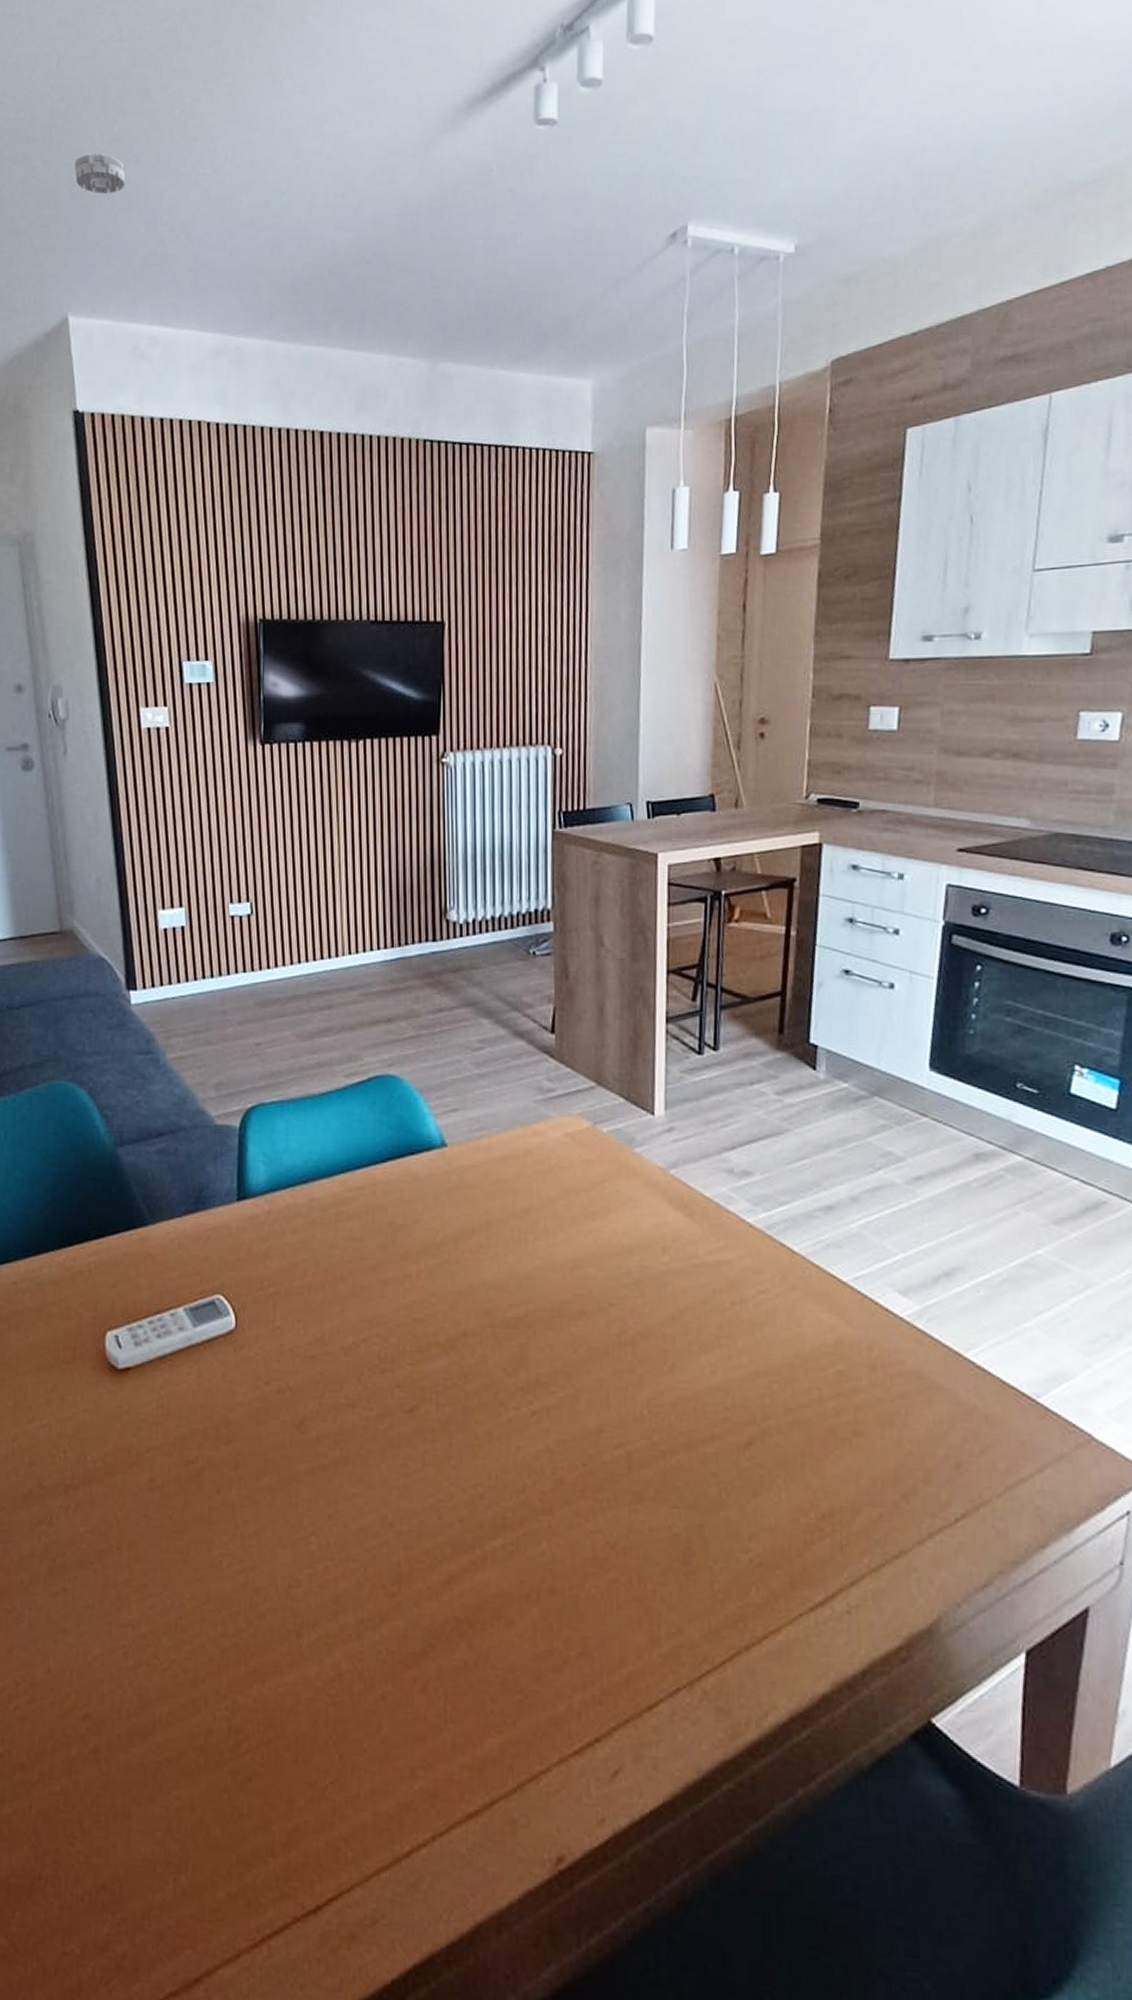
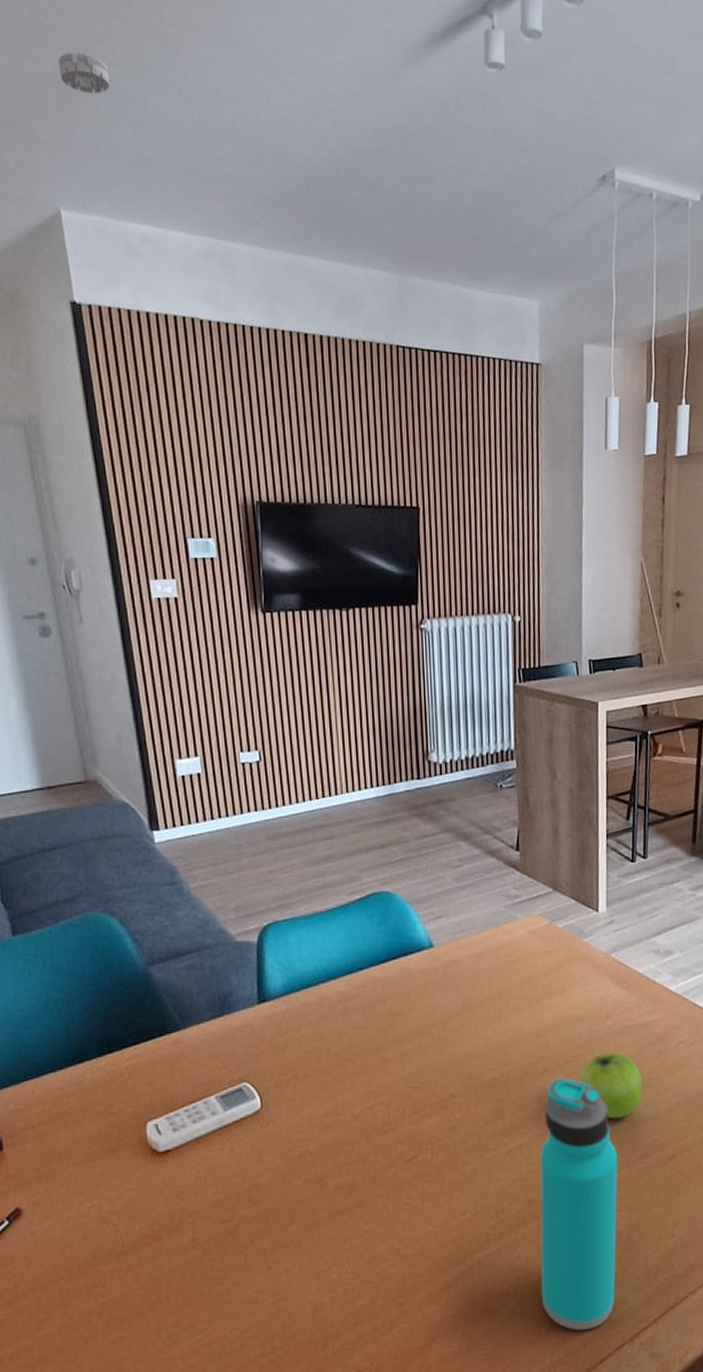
water bottle: none [570,1323,676,1663] -> present [539,1077,618,1331]
fruit: none [625,1296,710,1385] -> present [579,1052,643,1119]

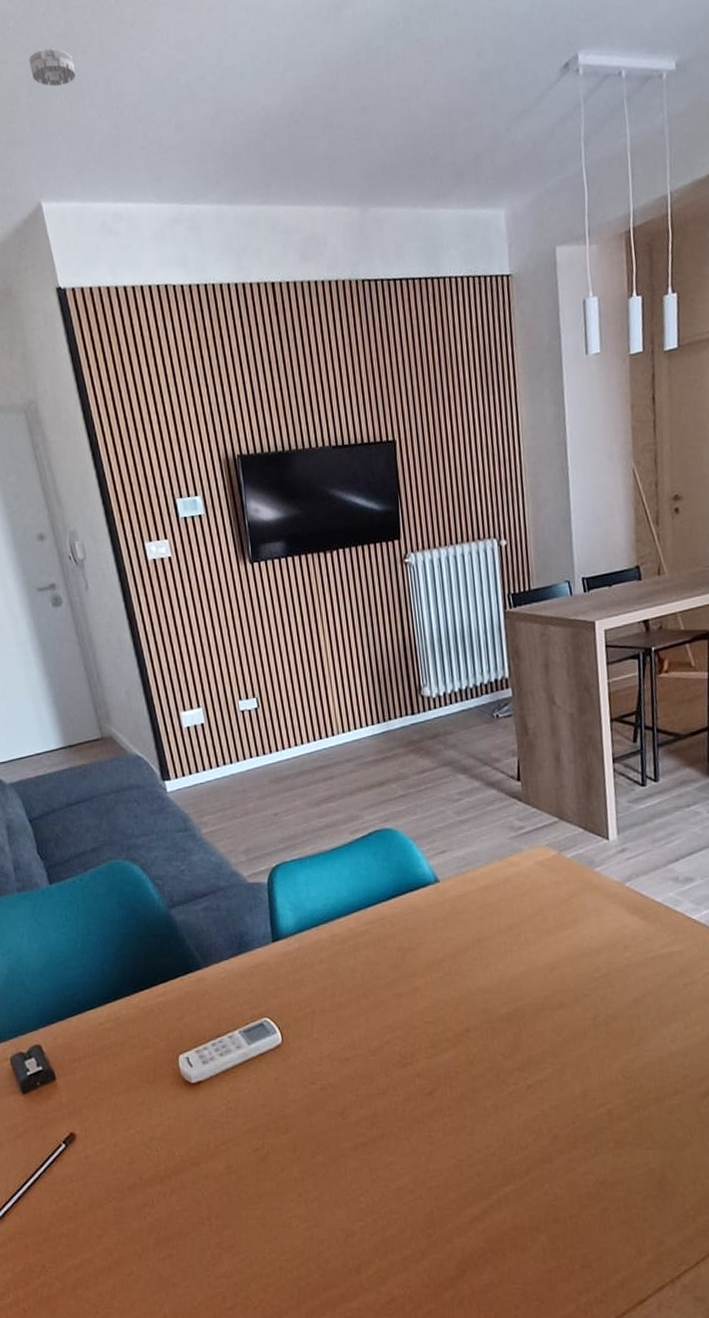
water bottle: present [539,1077,618,1331] -> none [561,1011,652,1270]
fruit: present [579,1052,643,1119] -> none [599,985,669,1054]

